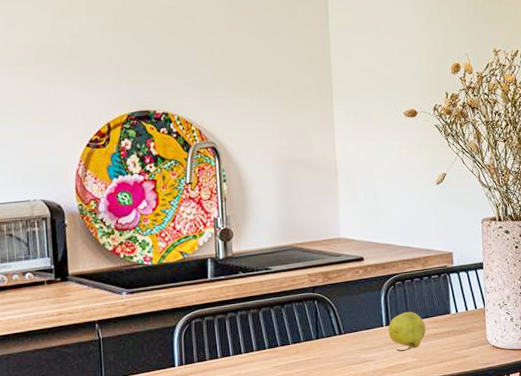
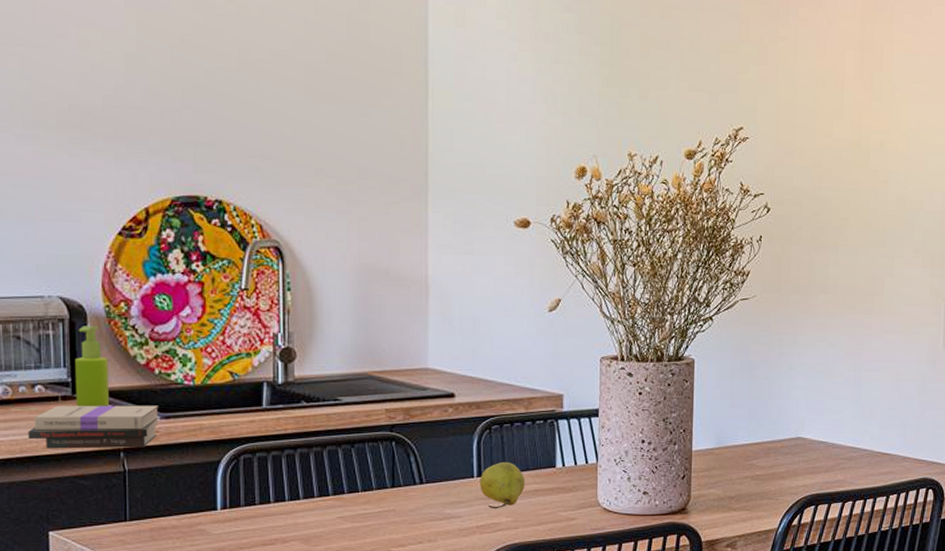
books: none [21,283,125,325] -> present [28,405,159,449]
soap dispenser: none [56,221,85,289] -> present [74,326,109,407]

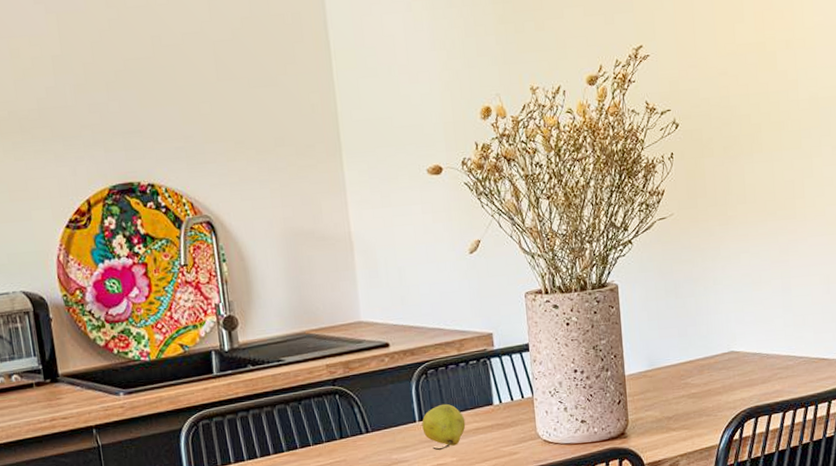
books: present [28,405,159,449] -> none [11,382,124,433]
soap dispenser: present [74,326,109,407] -> none [42,315,77,392]

